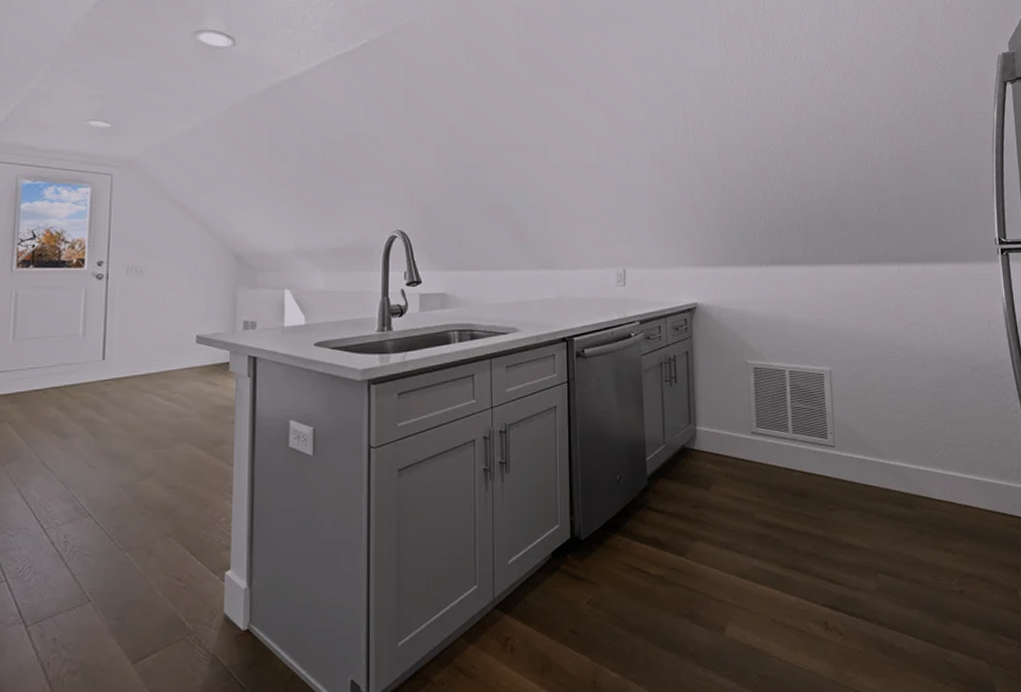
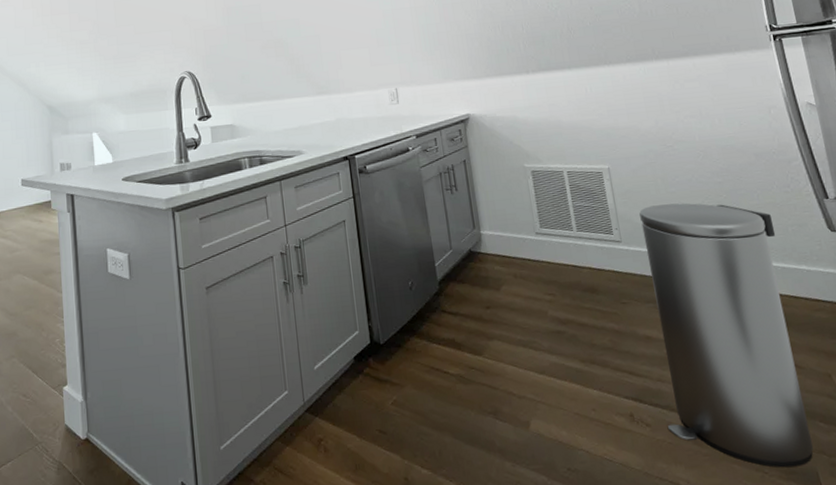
pedal bin: none [855,411,993,680] -> present [639,203,813,468]

